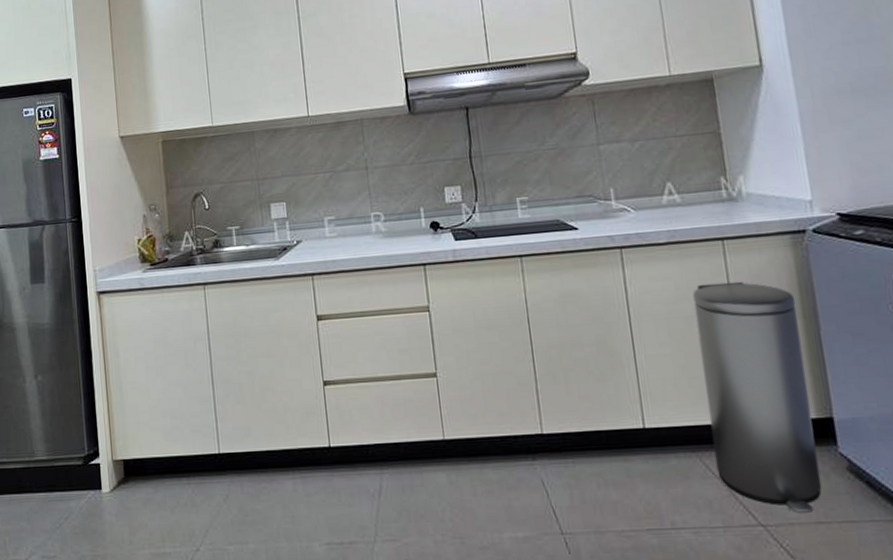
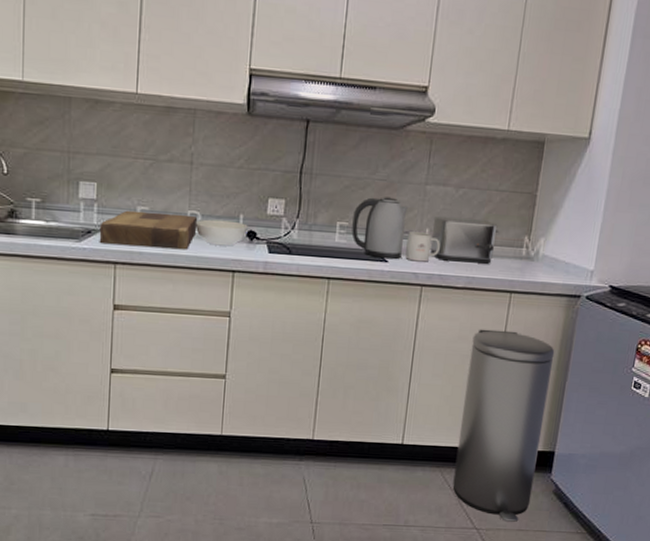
cutting board: none [293,217,382,259] -> present [99,210,198,250]
bowl: none [379,215,430,242] -> present [195,219,248,246]
kettle: none [530,164,591,227] -> present [351,197,408,259]
mug: none [592,192,630,224] -> present [405,231,440,262]
toaster: none [616,168,691,218] -> present [430,216,498,264]

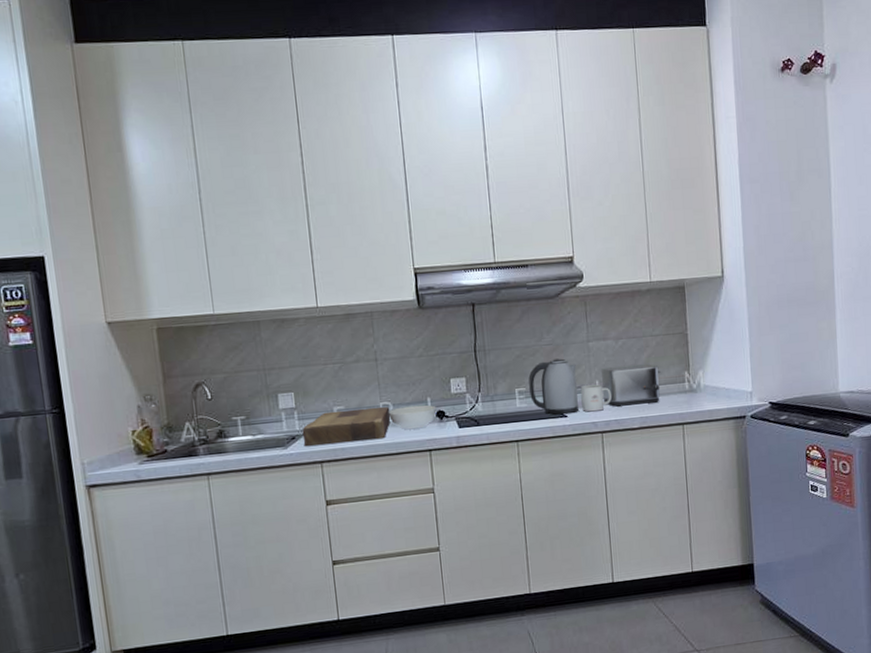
pedal bin: present [453,329,555,522] -> none [657,460,742,638]

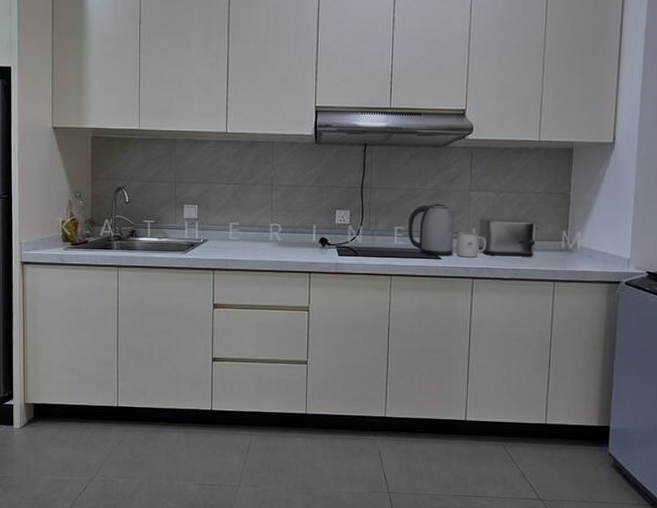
cutting board: present [302,406,391,447] -> none [200,226,279,257]
bowl: present [388,404,437,430] -> none [276,230,320,252]

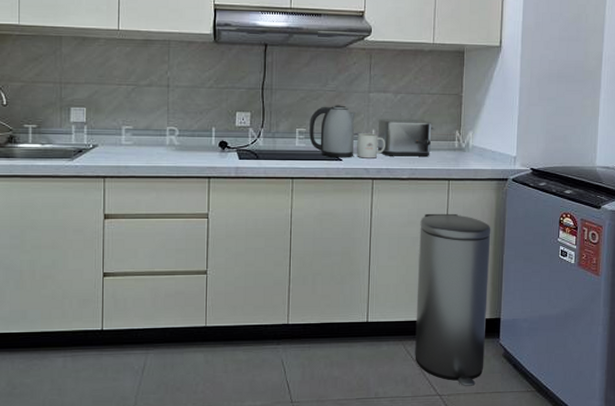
pedal bin: none [515,315,601,493] -> present [415,213,491,386]

